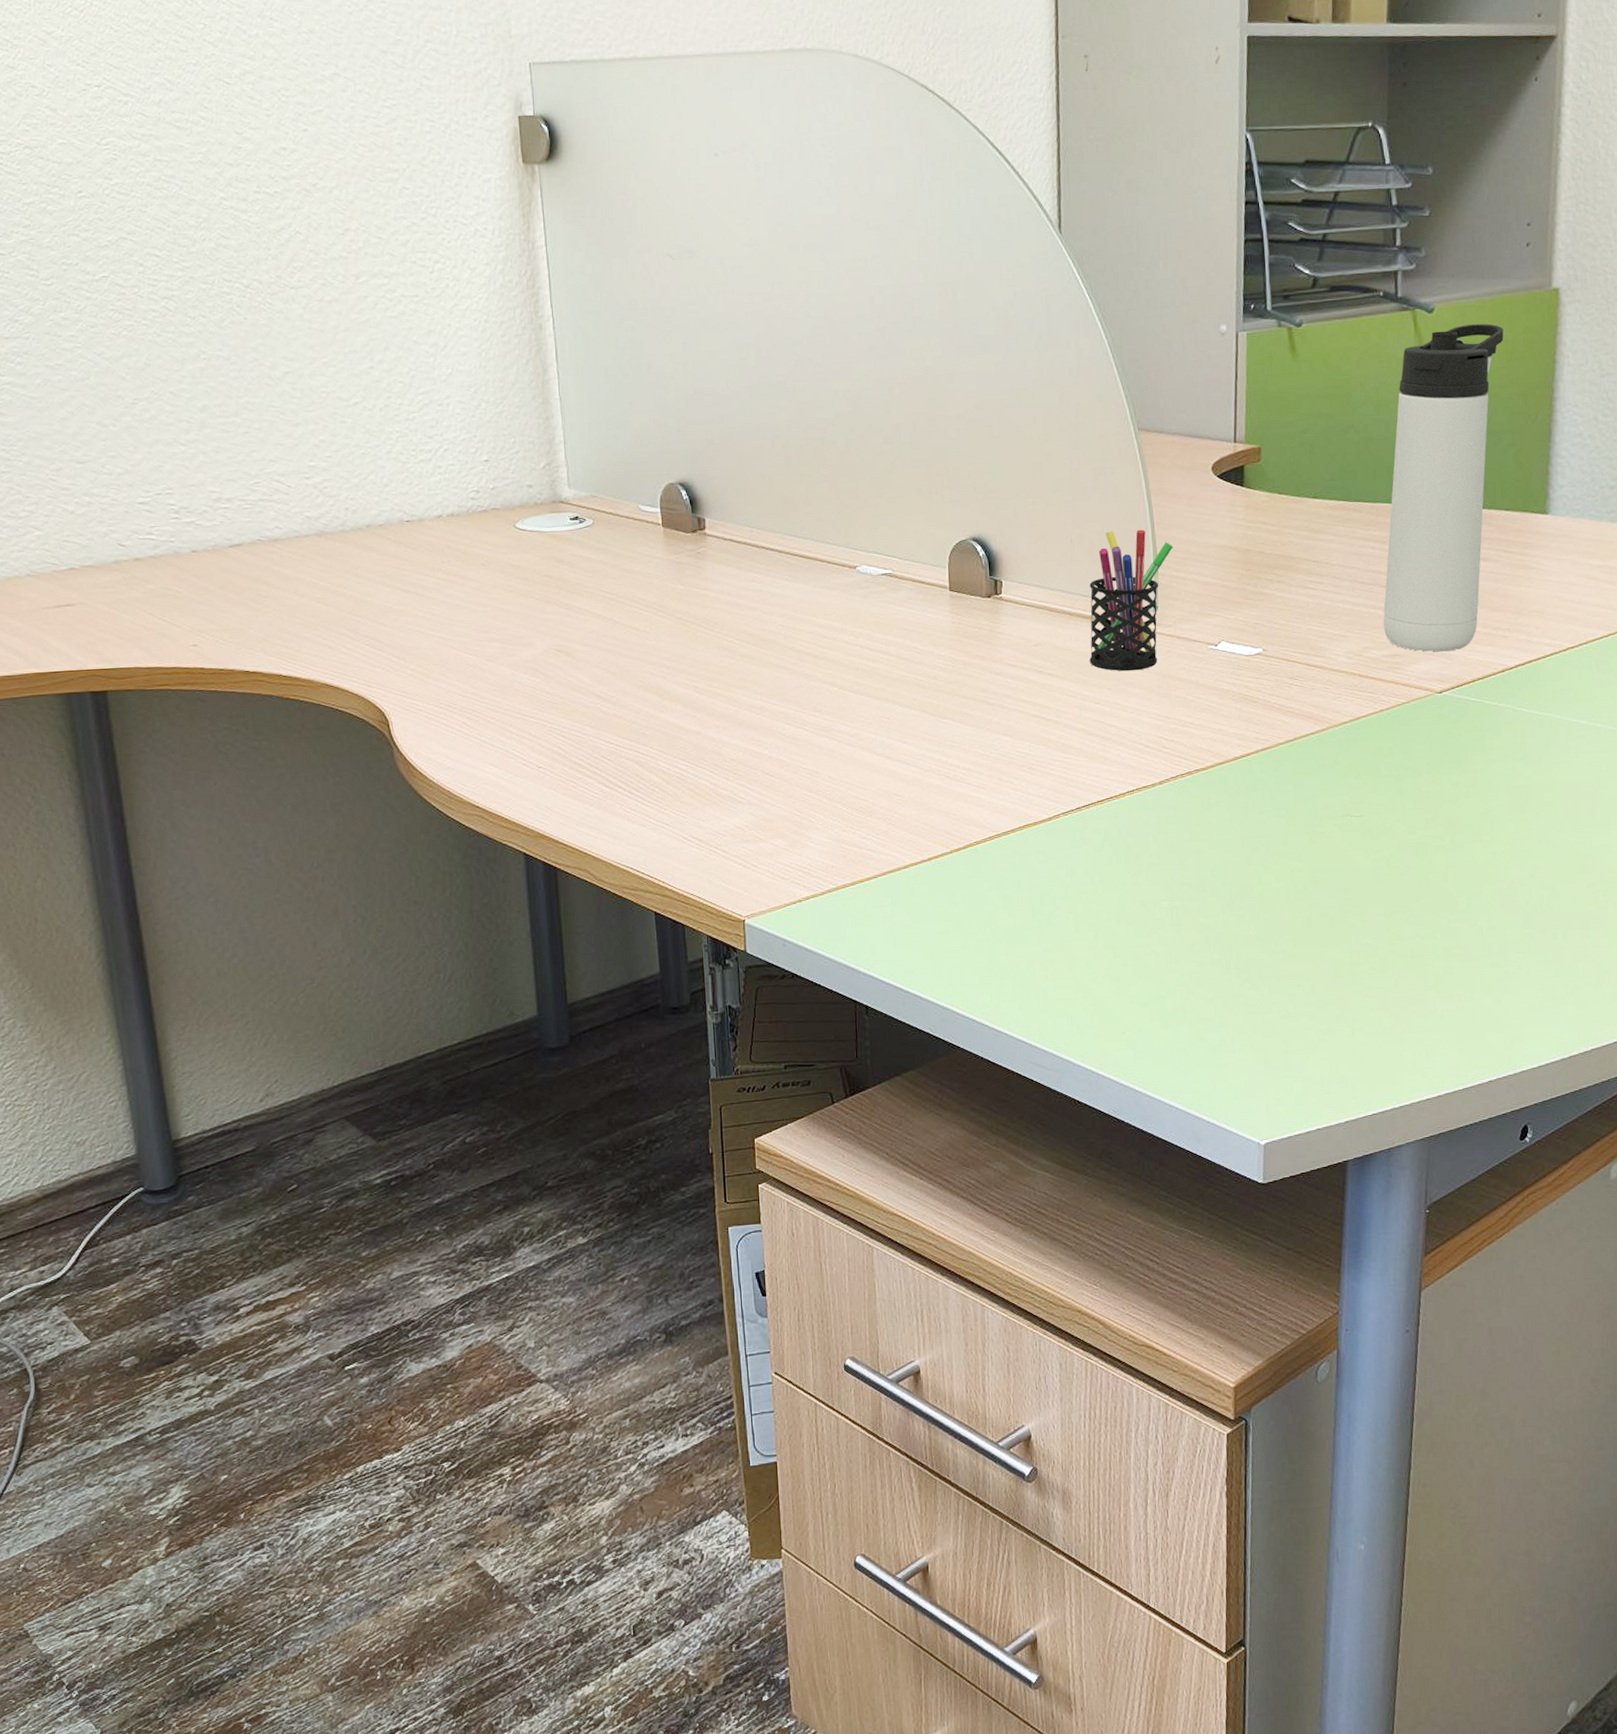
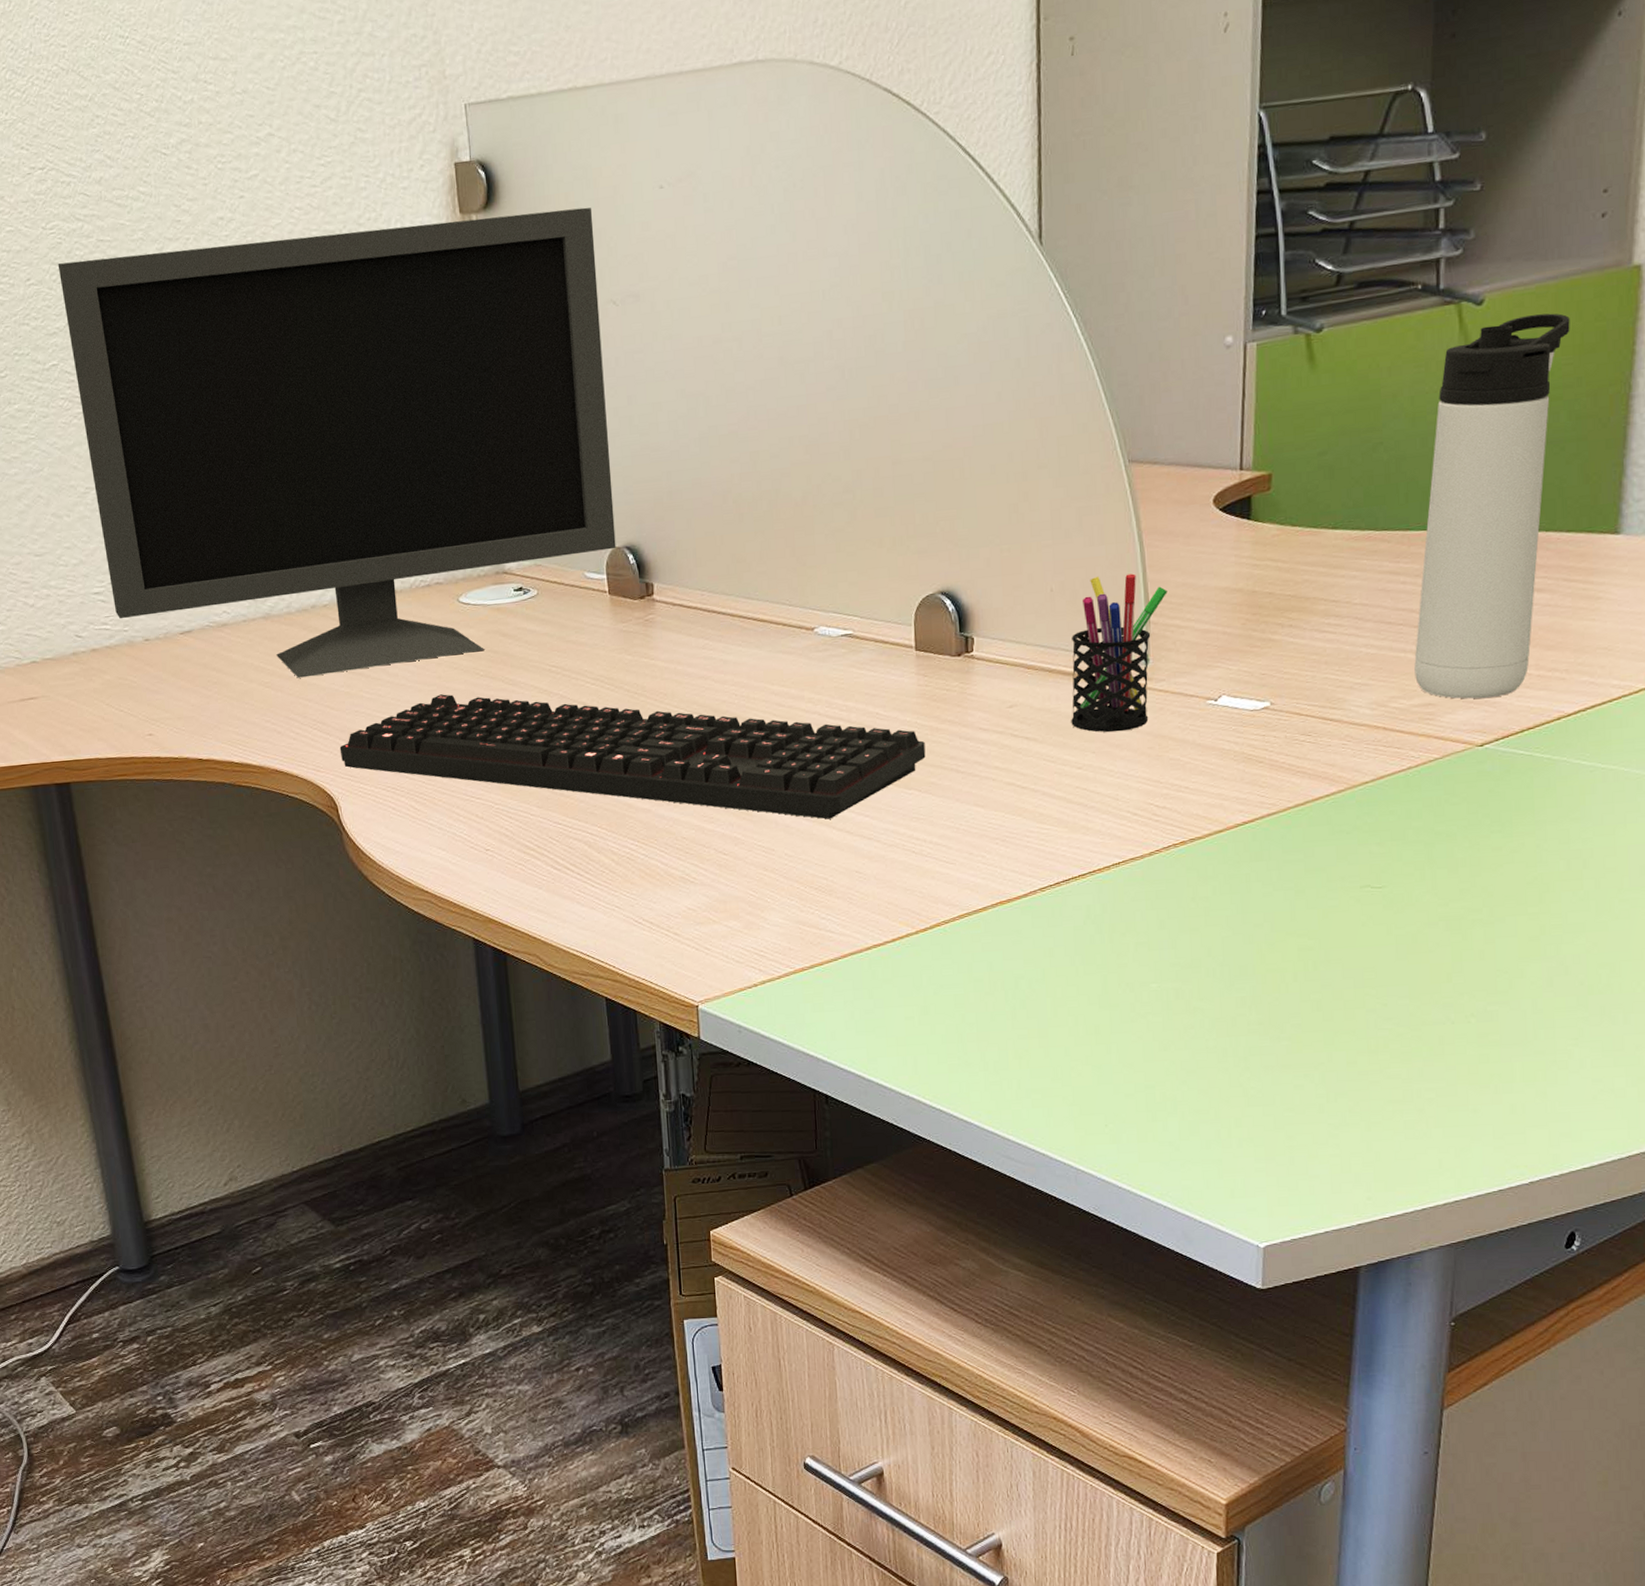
monitor: none [111,167,670,595] -> present [57,207,616,678]
keyboard: none [392,615,959,745] -> present [339,694,926,819]

